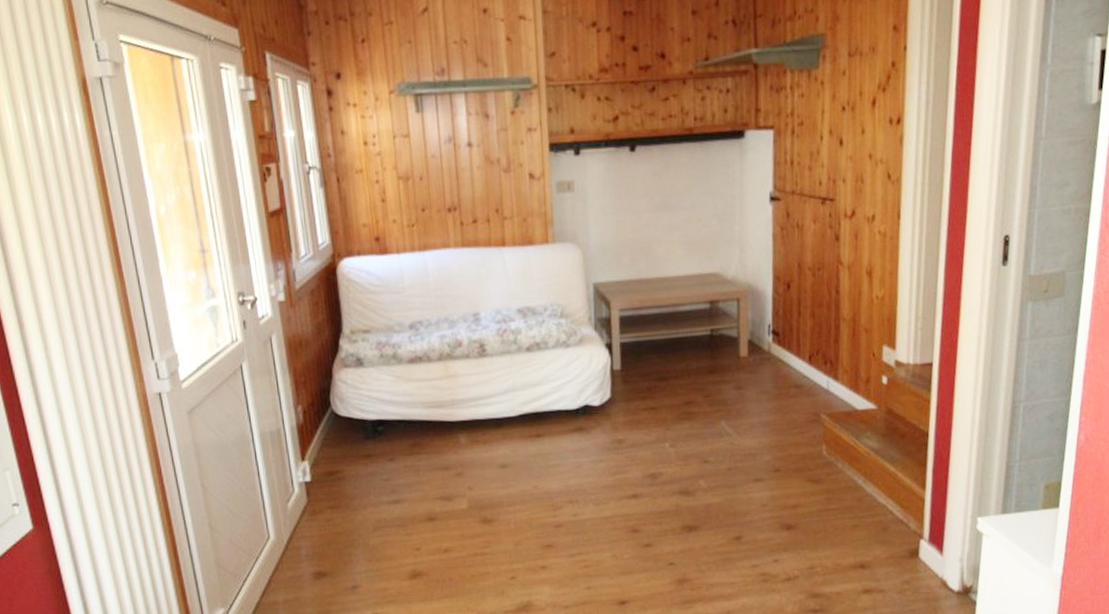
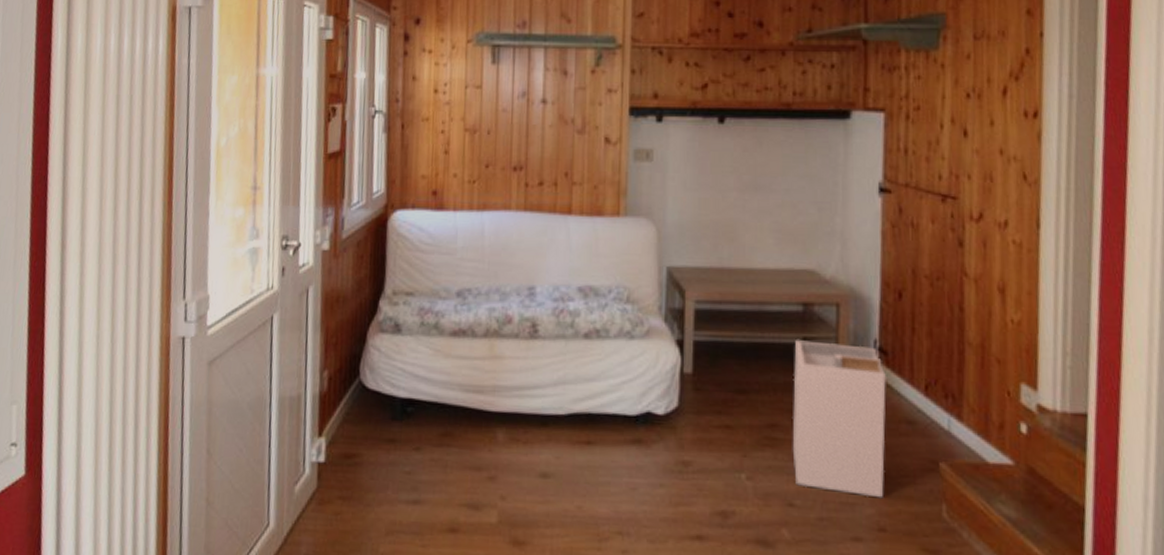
laundry hamper: none [703,331,779,447] -> present [792,338,886,499]

